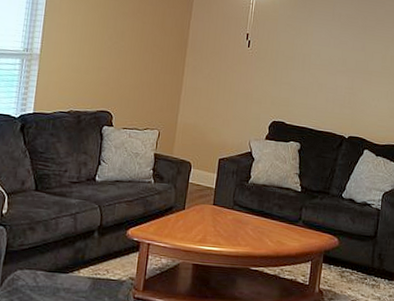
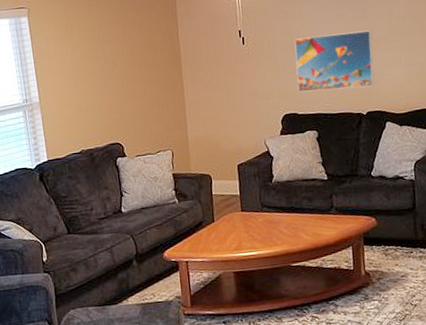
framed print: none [289,54,366,114] -> present [294,30,375,93]

